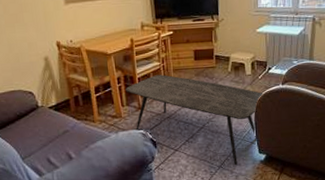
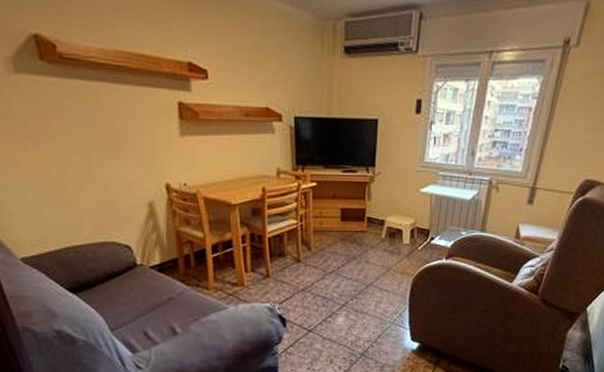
coffee table: present [125,74,263,166] -> none [251,236,422,354]

